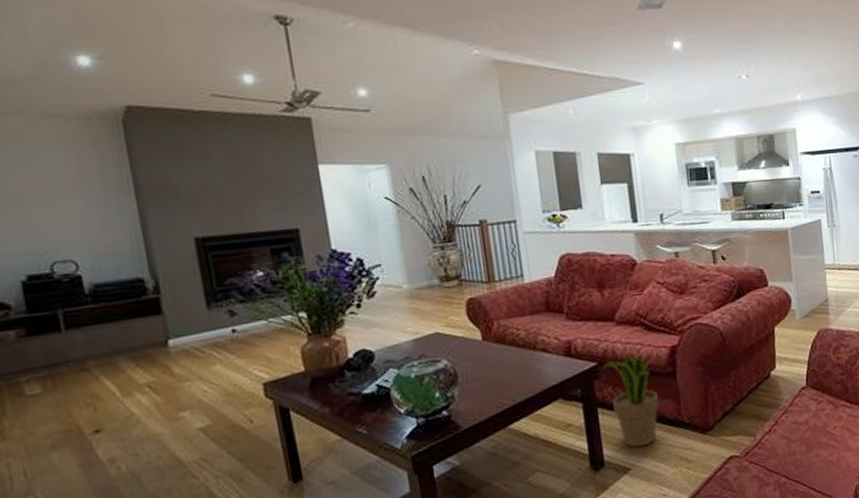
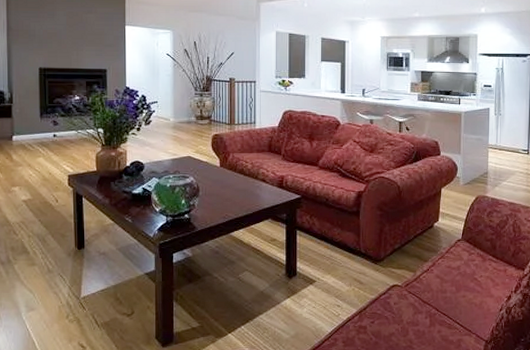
potted plant: present [602,352,660,448] -> none [304,192,348,266]

